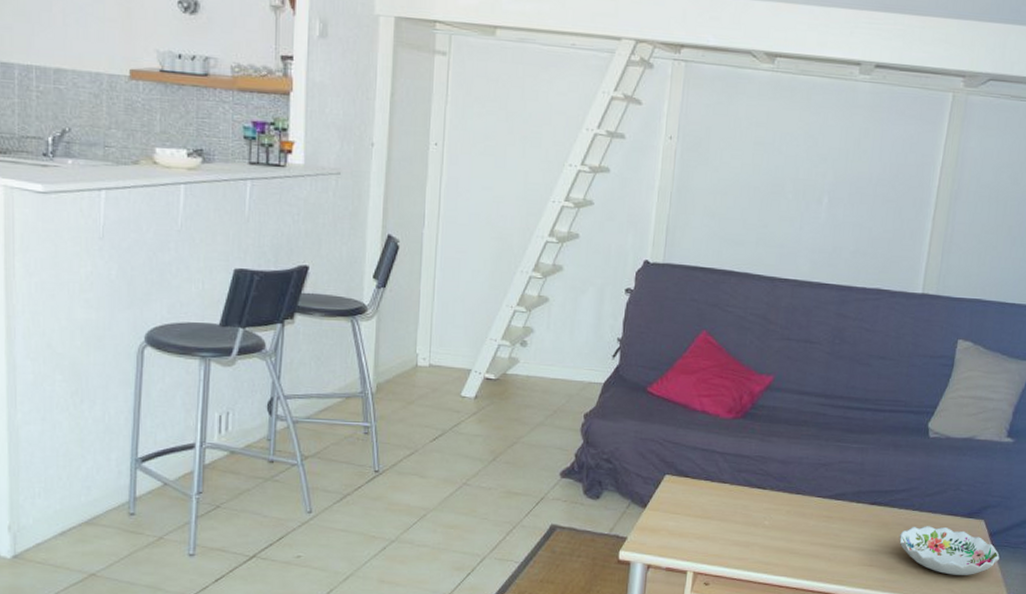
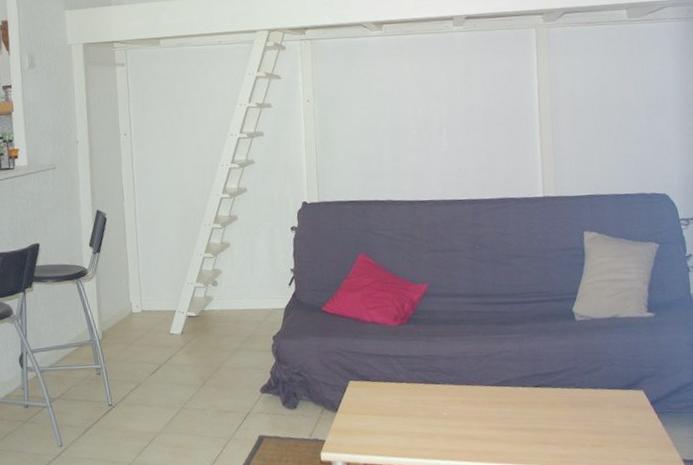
decorative bowl: present [898,525,1000,575] -> none [567,400,665,445]

